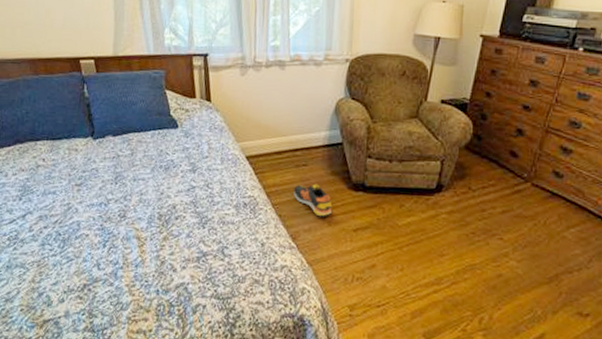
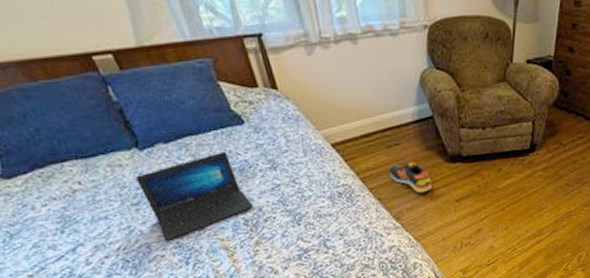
laptop: none [84,149,170,223] -> present [136,151,254,242]

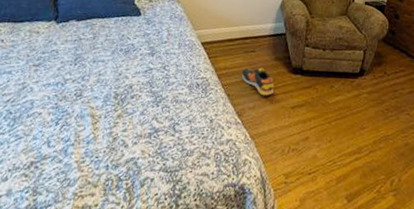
laptop: present [136,151,254,242] -> none [44,34,127,102]

